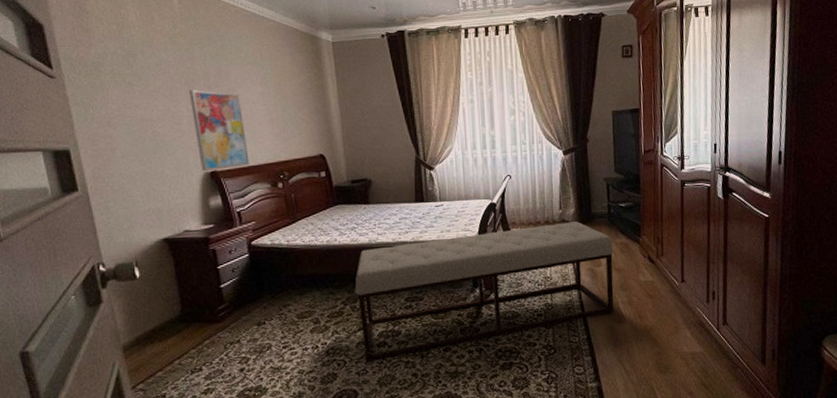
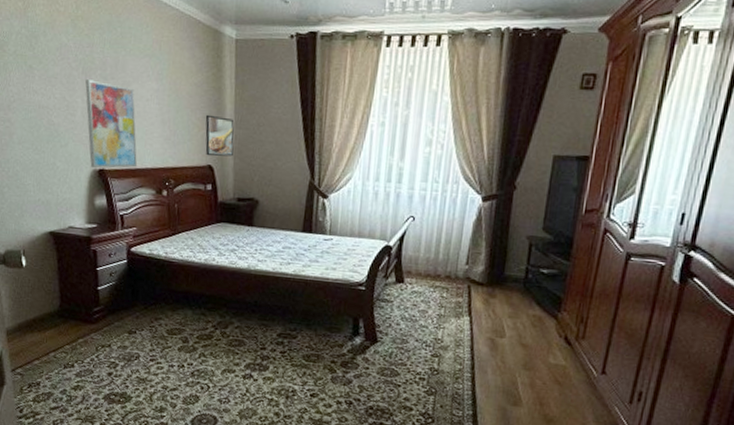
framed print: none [312,109,342,146] -> present [205,114,234,157]
bench: present [355,221,614,363] -> none [227,274,524,393]

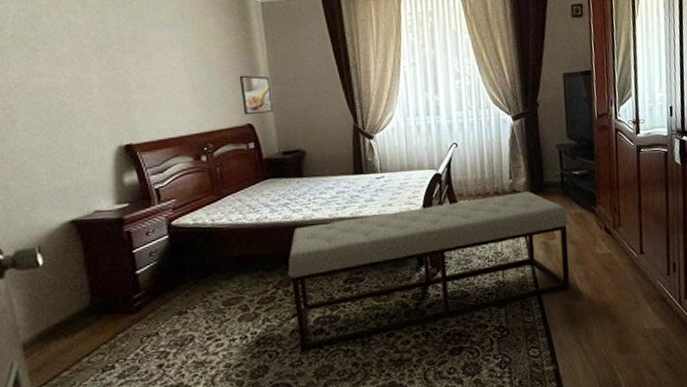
wall art: present [85,79,137,169] -> none [101,55,169,145]
bench: none [227,274,524,393] -> present [288,191,570,353]

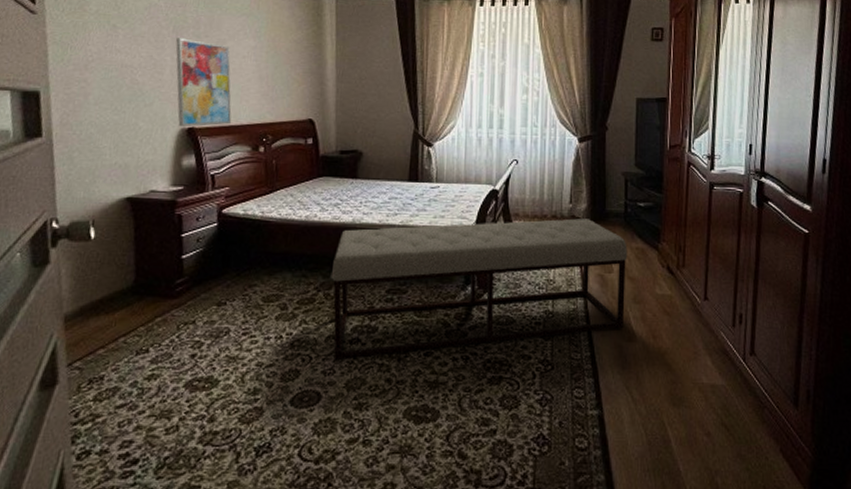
wall art: none [101,55,169,145] -> present [175,38,232,127]
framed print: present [239,75,273,115] -> none [305,69,336,110]

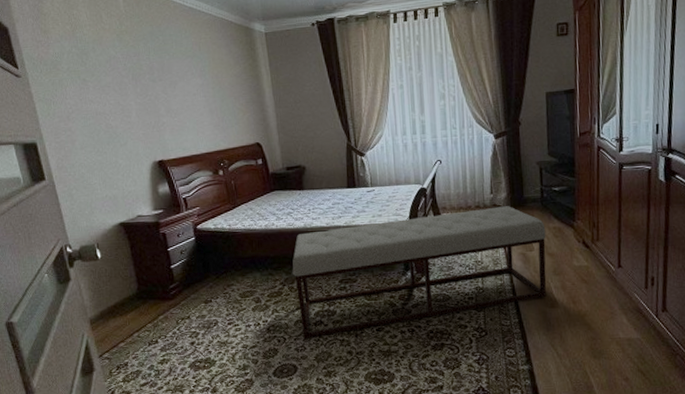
wall art: present [175,38,232,127] -> none [136,84,192,161]

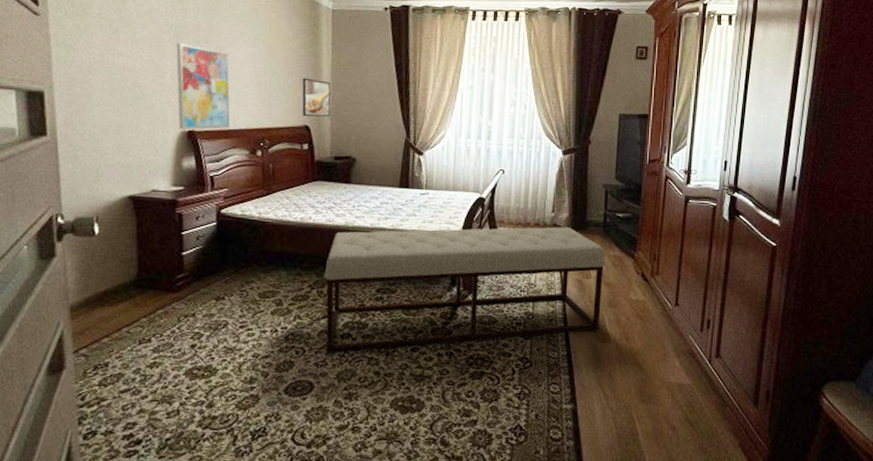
wall art: none [136,84,192,161] -> present [176,43,230,130]
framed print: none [248,99,277,135] -> present [302,77,331,117]

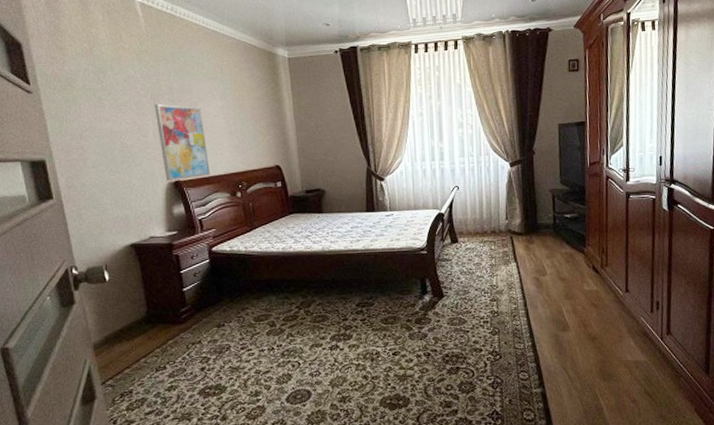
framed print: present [302,77,331,117] -> none [269,122,297,158]
bench: present [324,227,605,354] -> none [308,232,559,365]

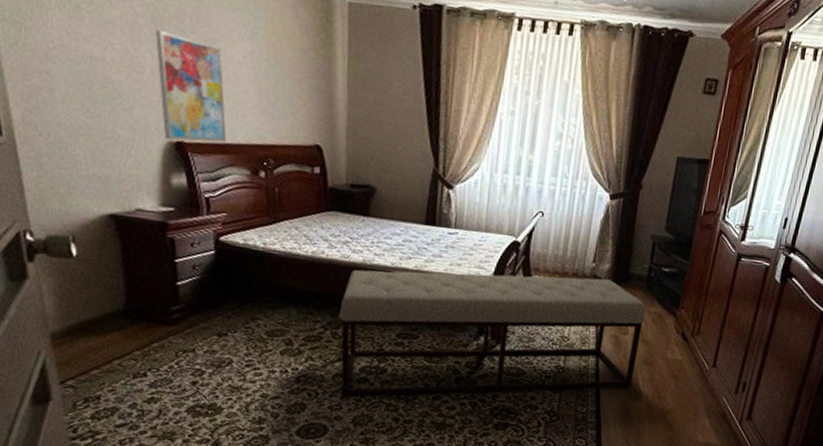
bench: none [308,232,559,365] -> present [338,269,646,398]

